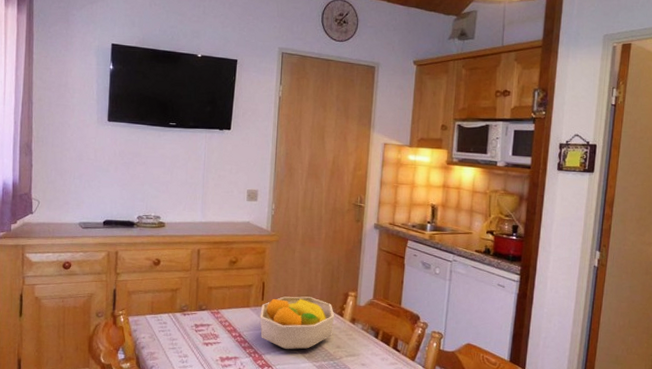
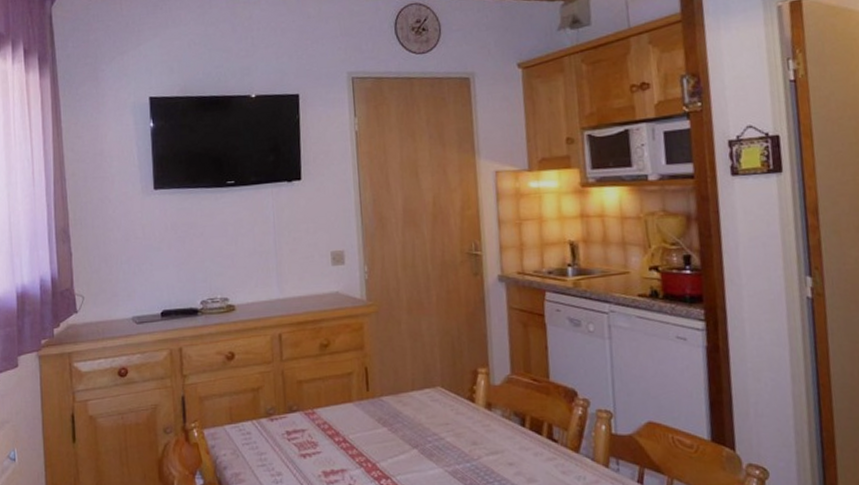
fruit bowl: present [260,296,335,350] -> none [366,380,464,454]

